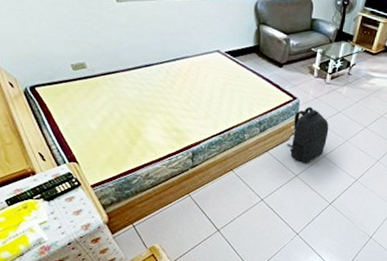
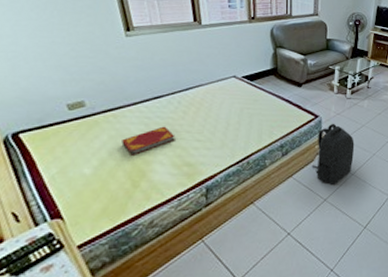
hardback book: none [119,93,165,117] -> present [121,126,175,155]

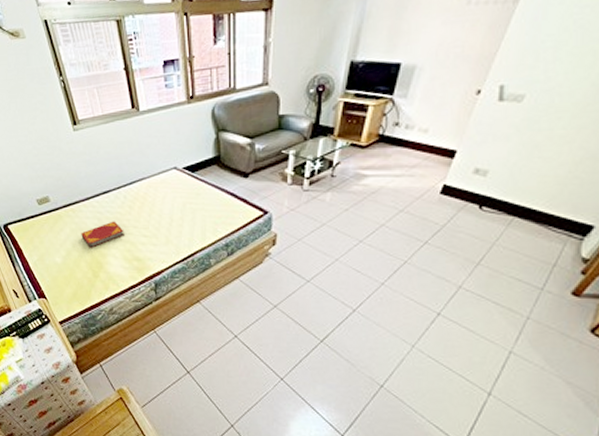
backpack: present [311,123,355,186] -> none [260,220,312,292]

